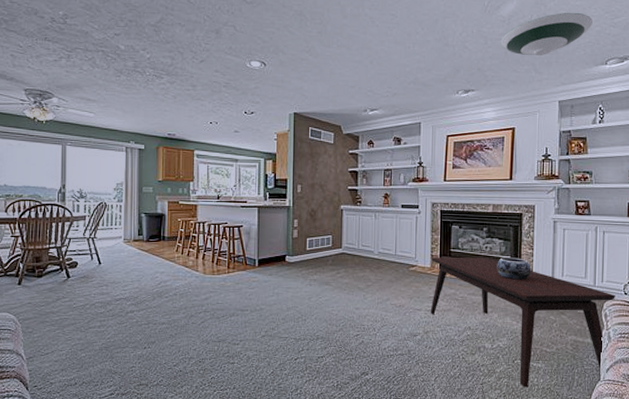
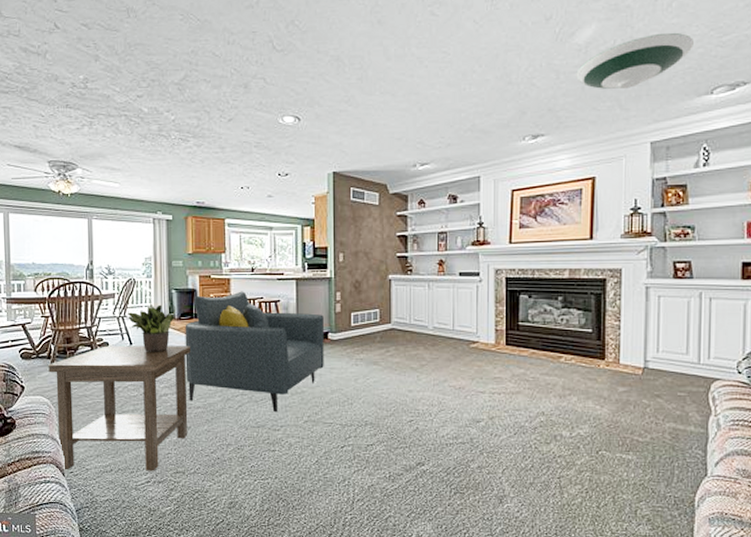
side table: none [16,265,157,385] -> present [48,345,190,471]
potted plant: none [98,224,146,272] -> present [128,302,177,352]
armchair: none [152,216,282,328] -> present [185,291,324,413]
coffee table: present [430,257,615,388] -> none [495,331,726,483]
decorative bowl: present [497,257,532,280] -> none [575,331,619,357]

